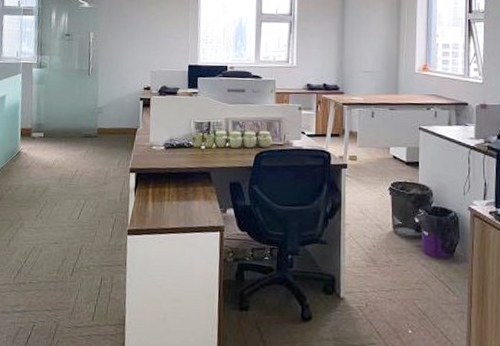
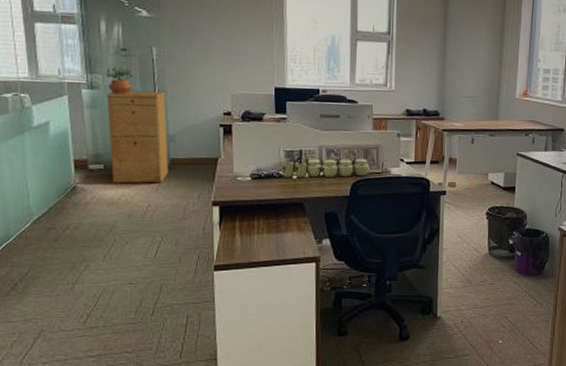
filing cabinet: none [49,69,98,151] -> present [106,91,168,184]
potted plant: none [52,48,73,73] -> present [106,66,133,96]

